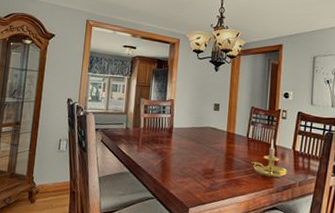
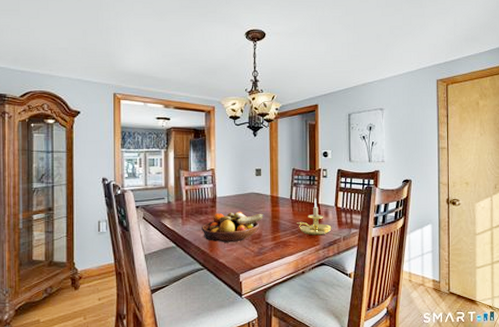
fruit bowl: none [156,144,219,175] -> present [202,211,265,242]

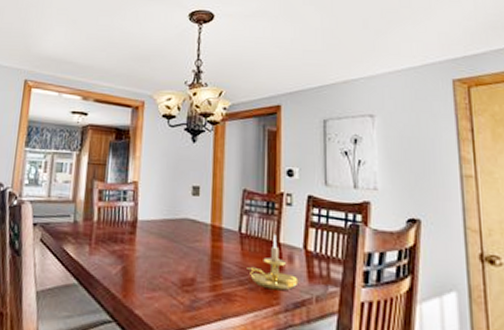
fruit bowl: present [202,211,265,242] -> none [114,242,201,287]

